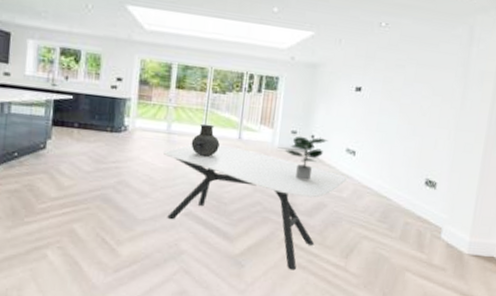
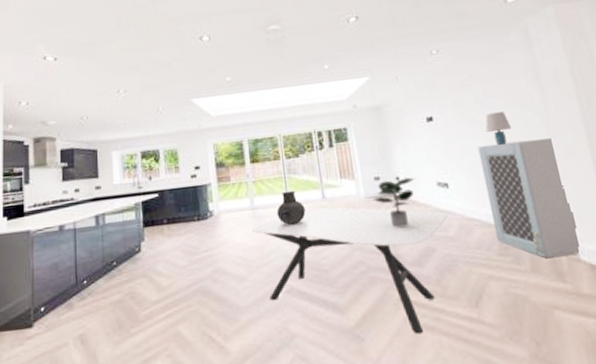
cabinet: none [381,125,456,233] -> present [478,137,582,259]
lamp: none [404,97,427,130] -> present [485,111,511,146]

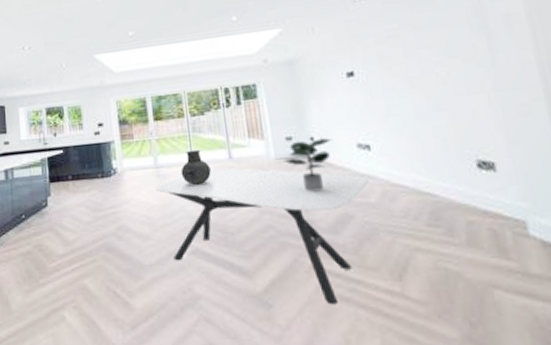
cabinet: present [478,137,582,259] -> none [406,95,532,232]
lamp: present [485,111,511,146] -> none [416,65,448,104]

